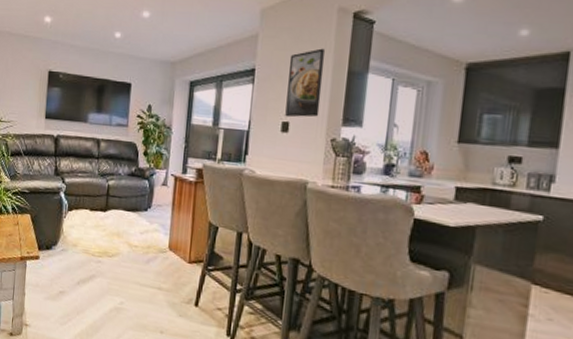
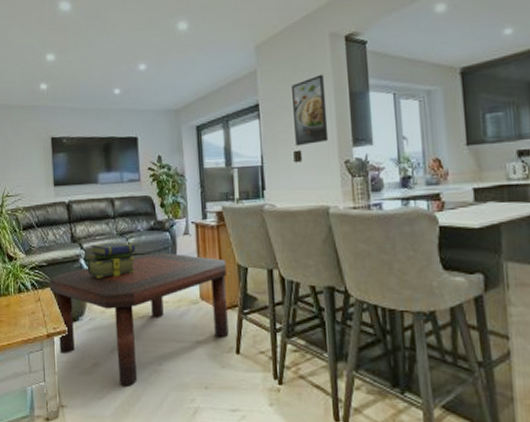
coffee table: none [28,197,199,318] -> present [49,253,229,386]
stack of books: none [66,180,114,215] -> present [87,243,135,279]

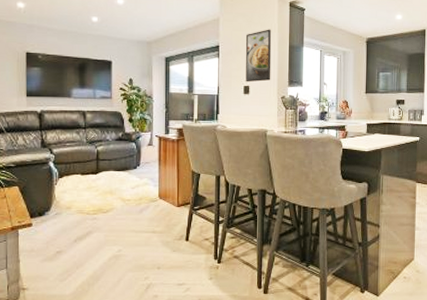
coffee table: present [49,253,229,386] -> none [16,159,182,270]
stack of books: present [87,243,135,279] -> none [56,150,103,179]

